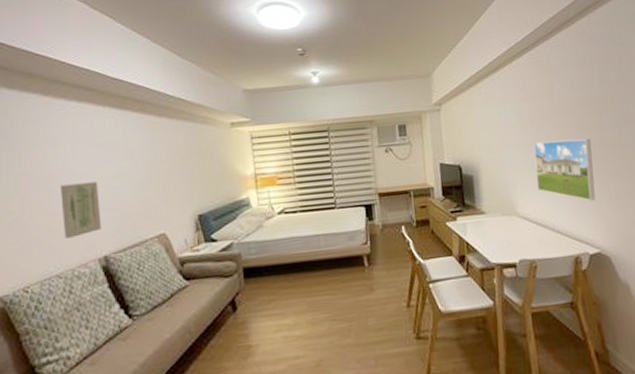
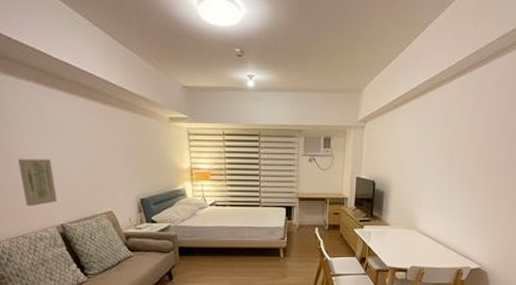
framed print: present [533,139,596,201] -> none [439,167,496,225]

